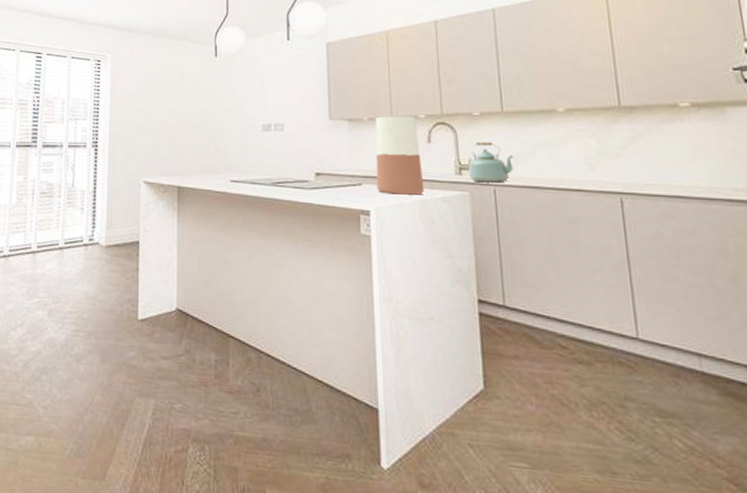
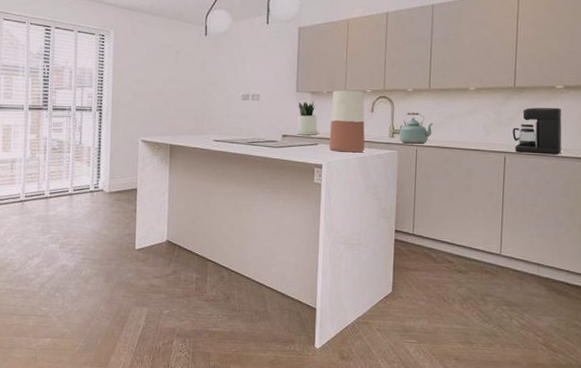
planter: none [332,130,363,173] -> present [296,101,319,135]
coffee maker: none [626,131,704,198] -> present [512,107,562,156]

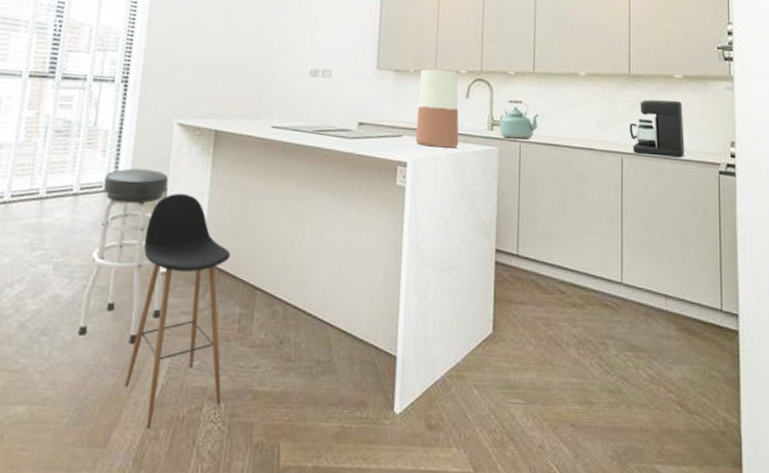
bar stool: none [81,175,139,298] -> present [78,168,169,343]
bar stool: none [117,192,187,355] -> present [125,193,231,429]
planter: present [296,101,319,135] -> none [375,81,404,124]

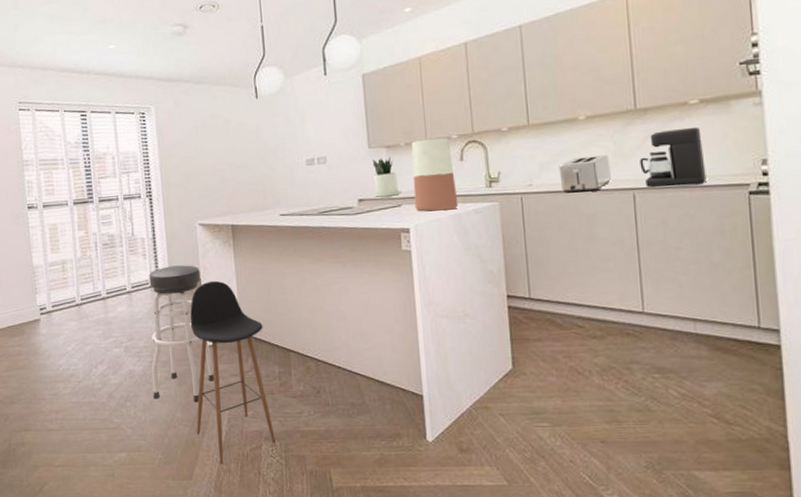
planter: none [375,81,404,124] -> present [372,156,401,197]
kettle: present [499,99,539,140] -> none [497,154,539,193]
toaster: none [557,113,603,150] -> present [559,155,611,193]

